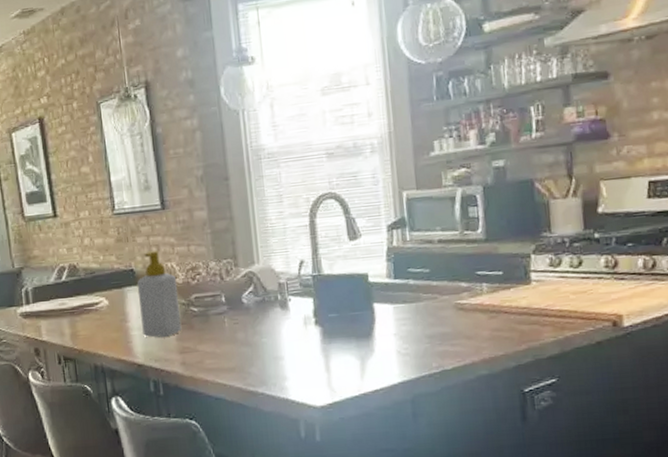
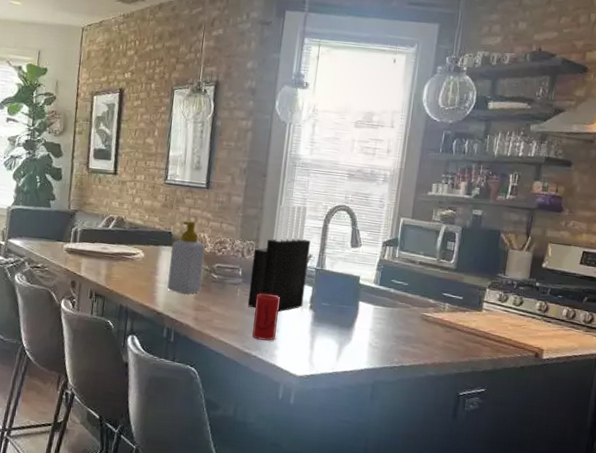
knife block: none [233,203,306,337] -> present [247,205,311,312]
cup: none [249,316,283,374] -> present [252,293,280,341]

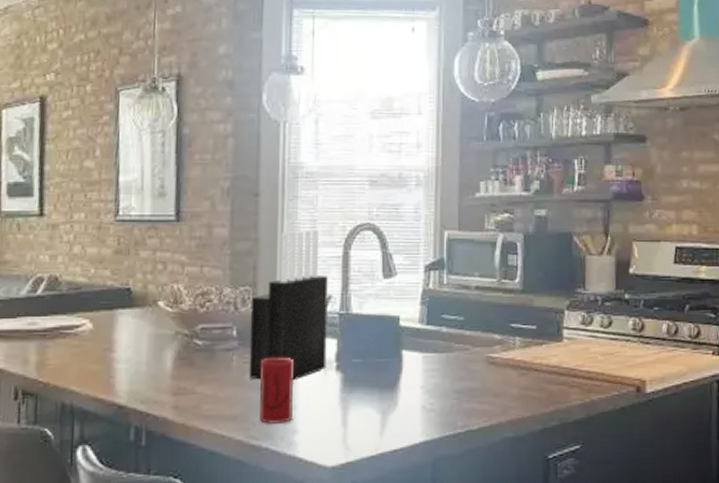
soap bottle: present [167,220,206,294] -> none [131,269,182,373]

